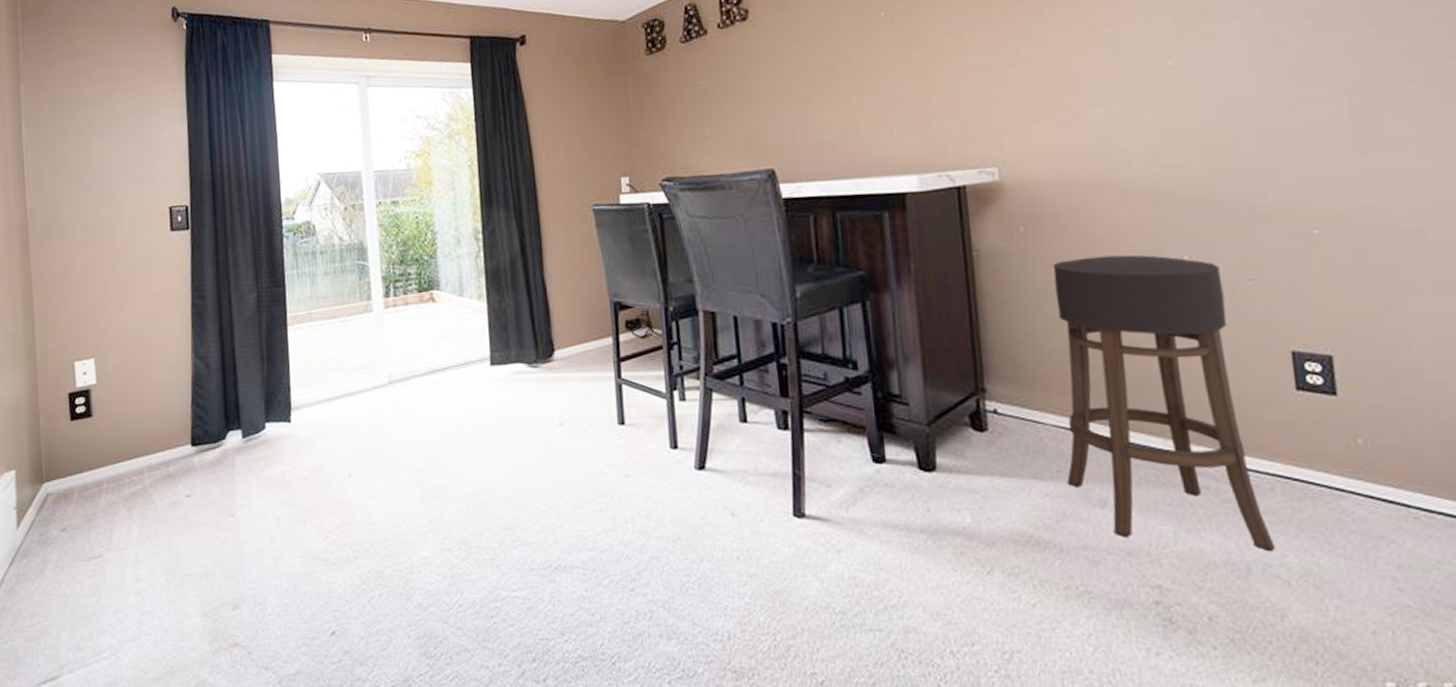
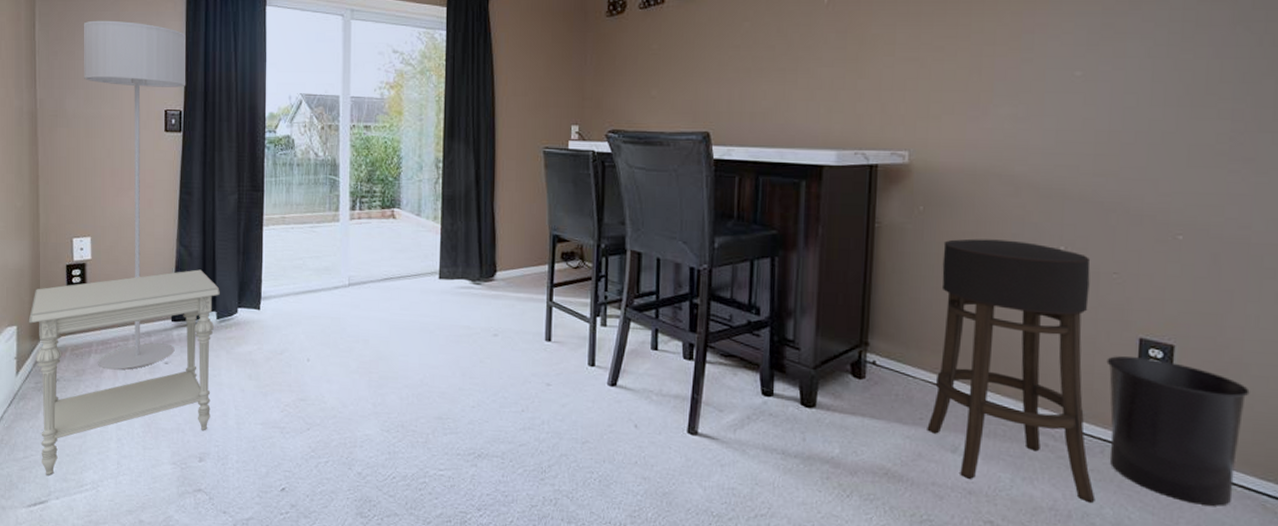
side table: none [28,383,244,645] -> present [28,269,220,476]
floor lamp: none [74,114,197,510] -> present [83,20,186,370]
waste bin: none [1259,373,1433,540] -> present [1106,356,1250,506]

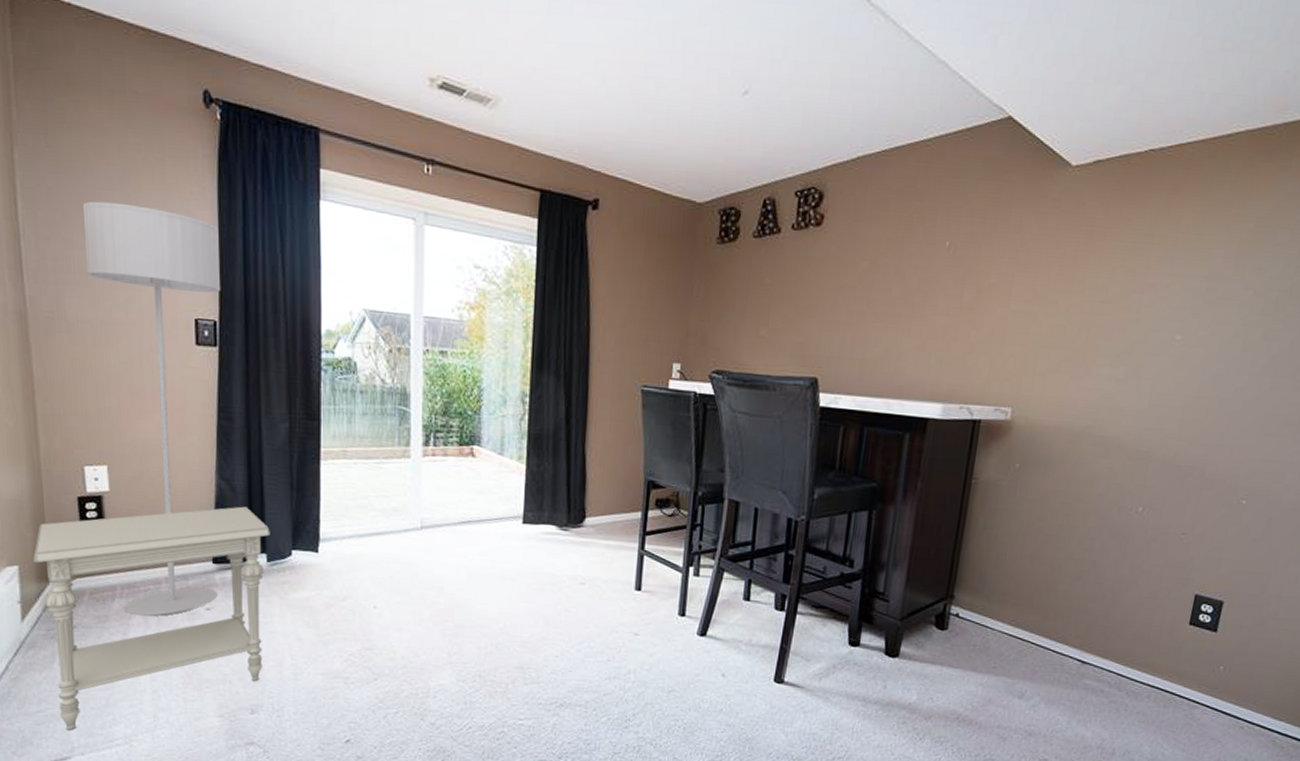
bar stool: present [927,238,1096,504] -> none [998,497,1164,742]
waste bin: present [1106,356,1250,506] -> none [1154,610,1279,743]

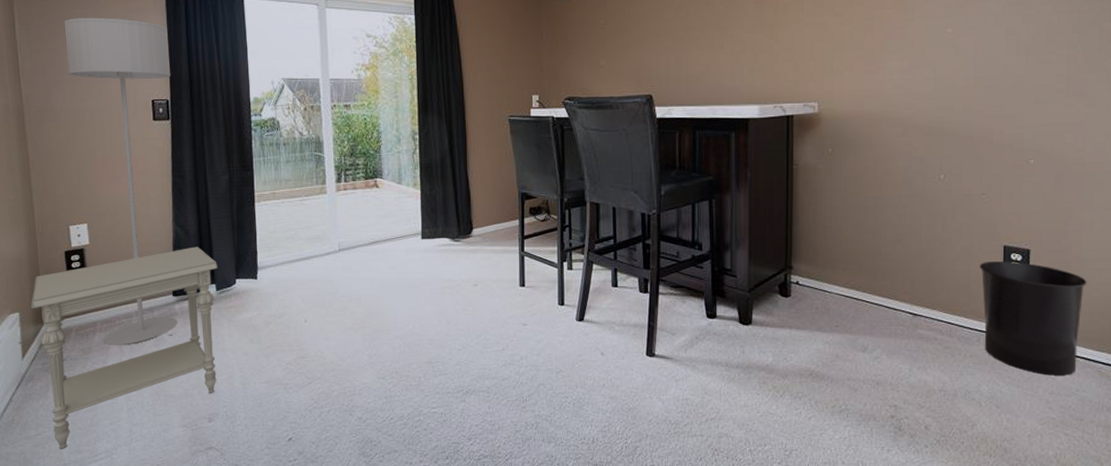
waste bin: none [1154,610,1279,743] -> present [979,261,1087,375]

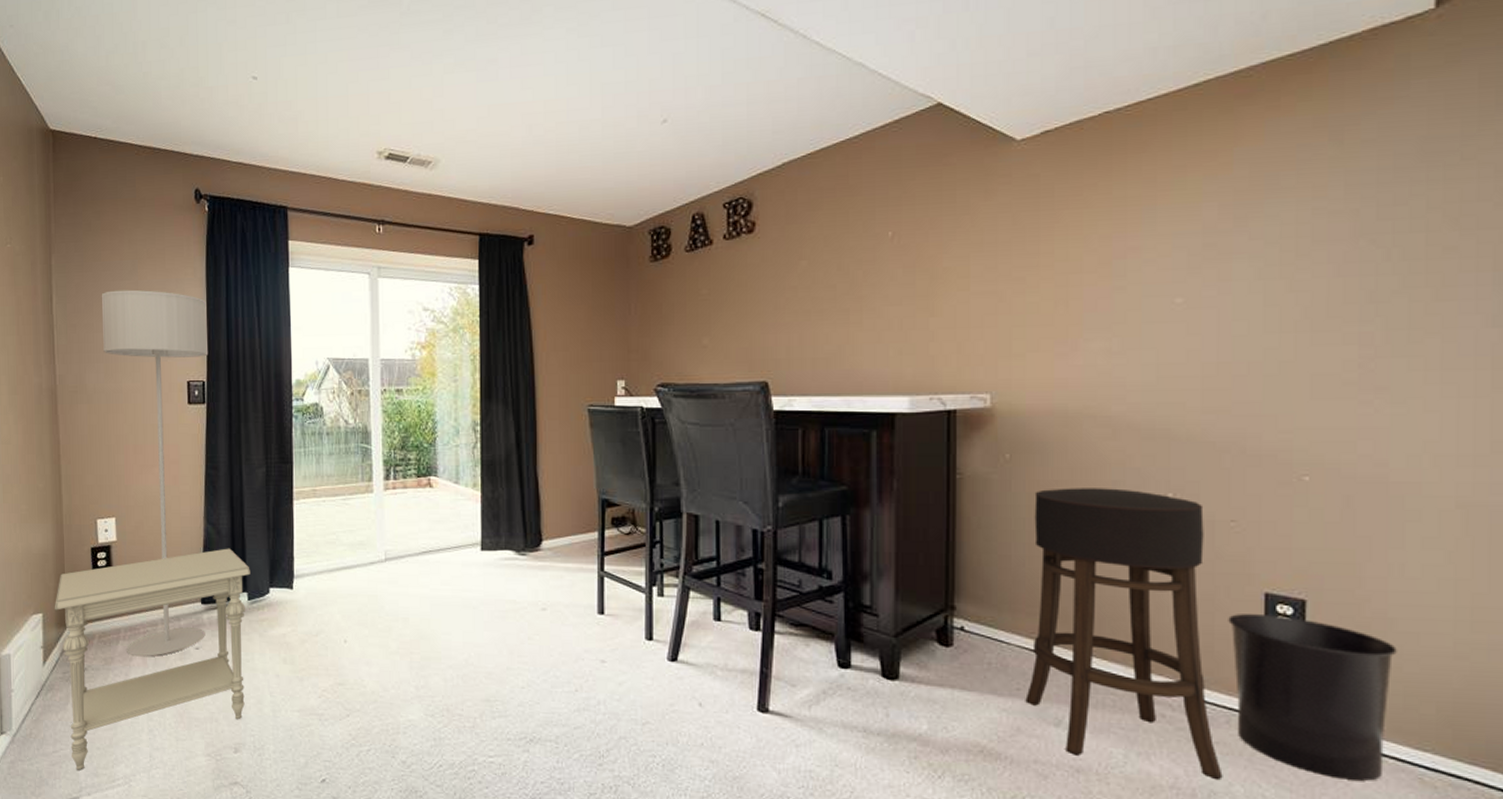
bar stool: none [842,172,975,383] -> present [1025,488,1223,781]

